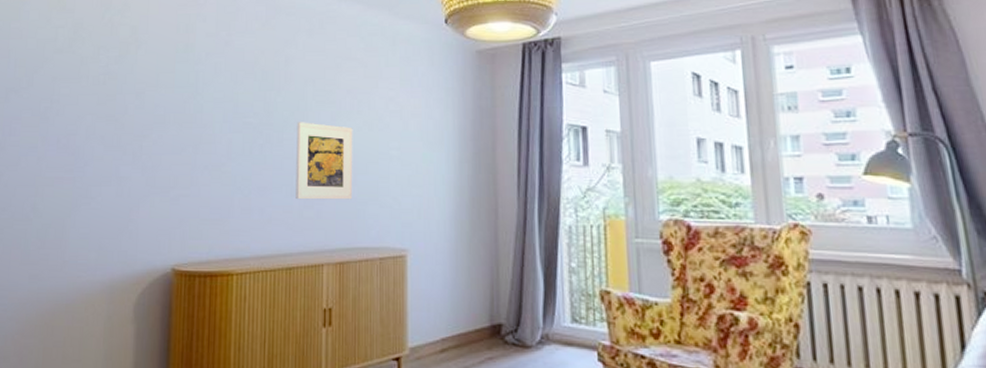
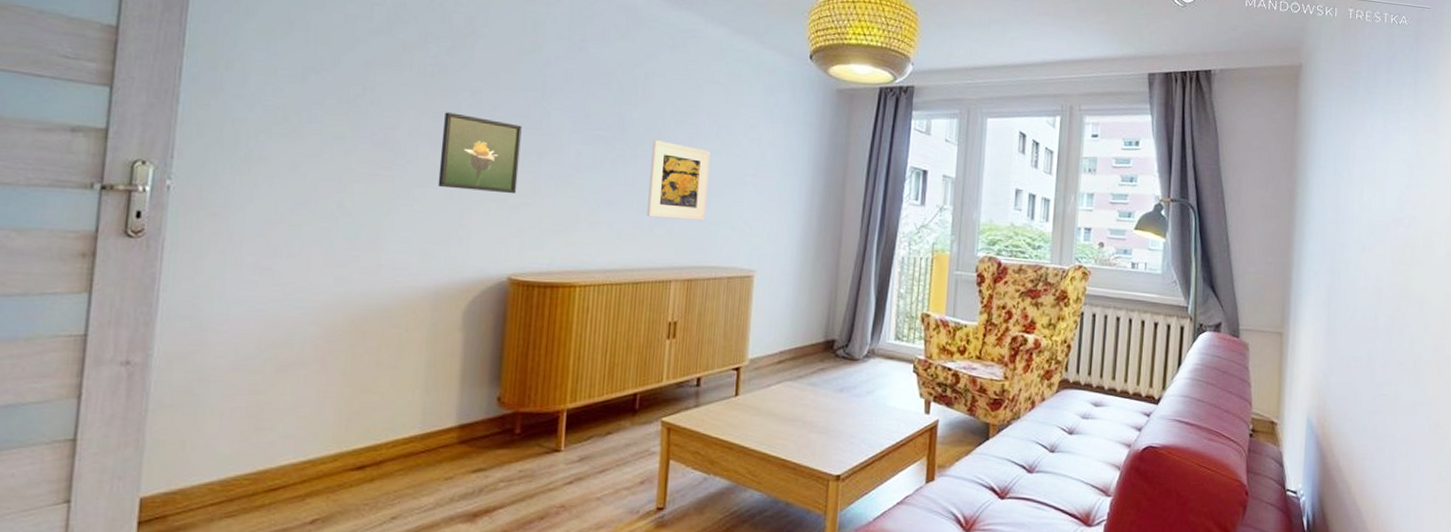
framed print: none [110,115,179,187] -> present [437,112,522,194]

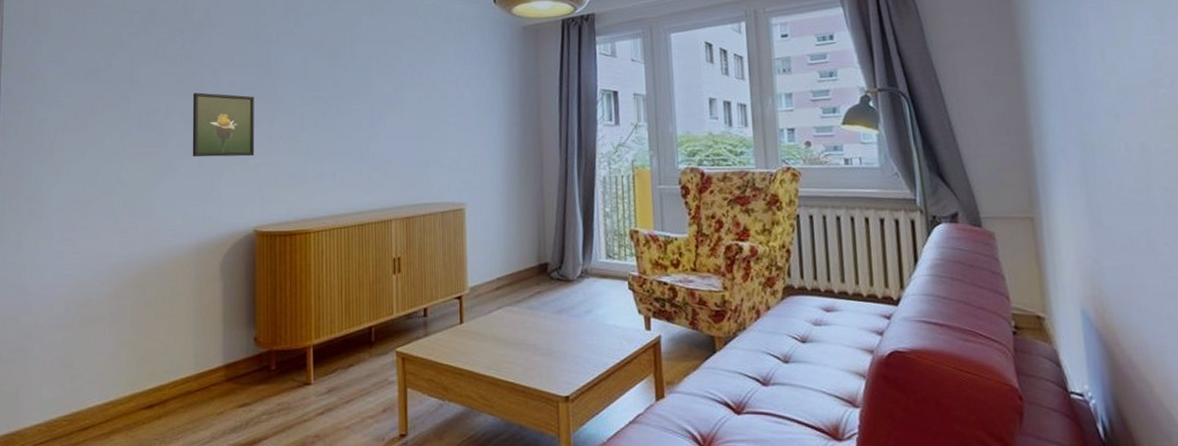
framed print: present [647,140,711,221] -> none [363,94,416,164]

